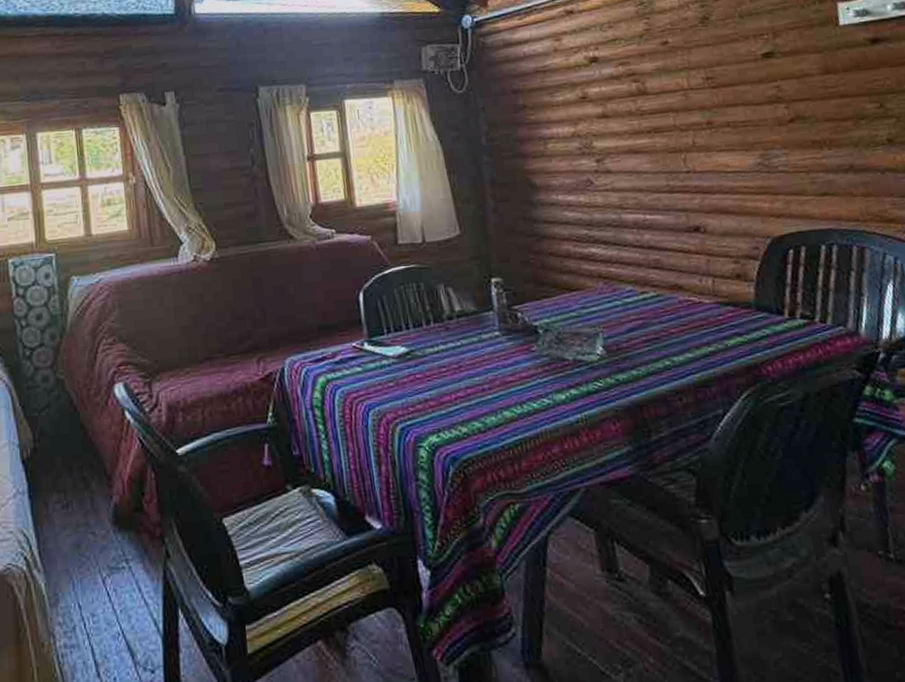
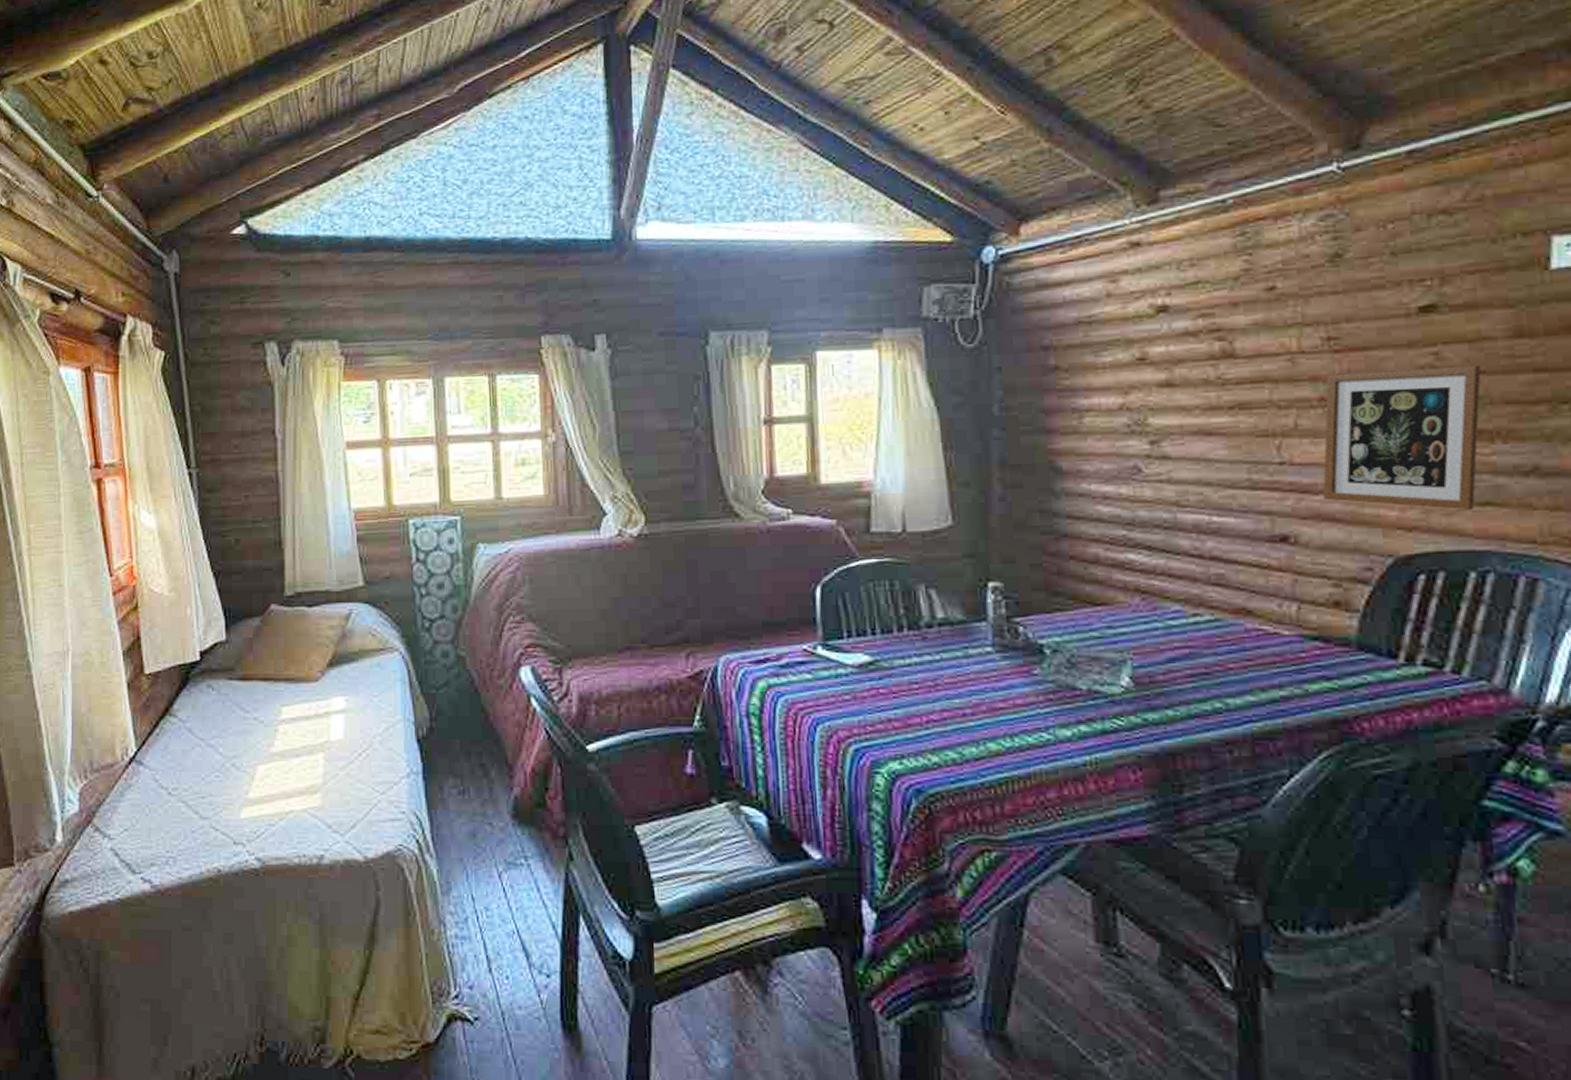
wall art: none [709,94,818,200] -> present [1322,364,1481,511]

